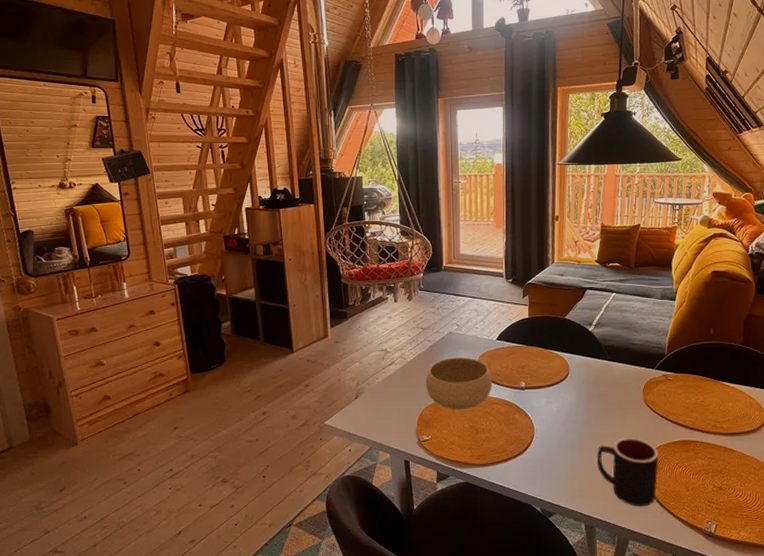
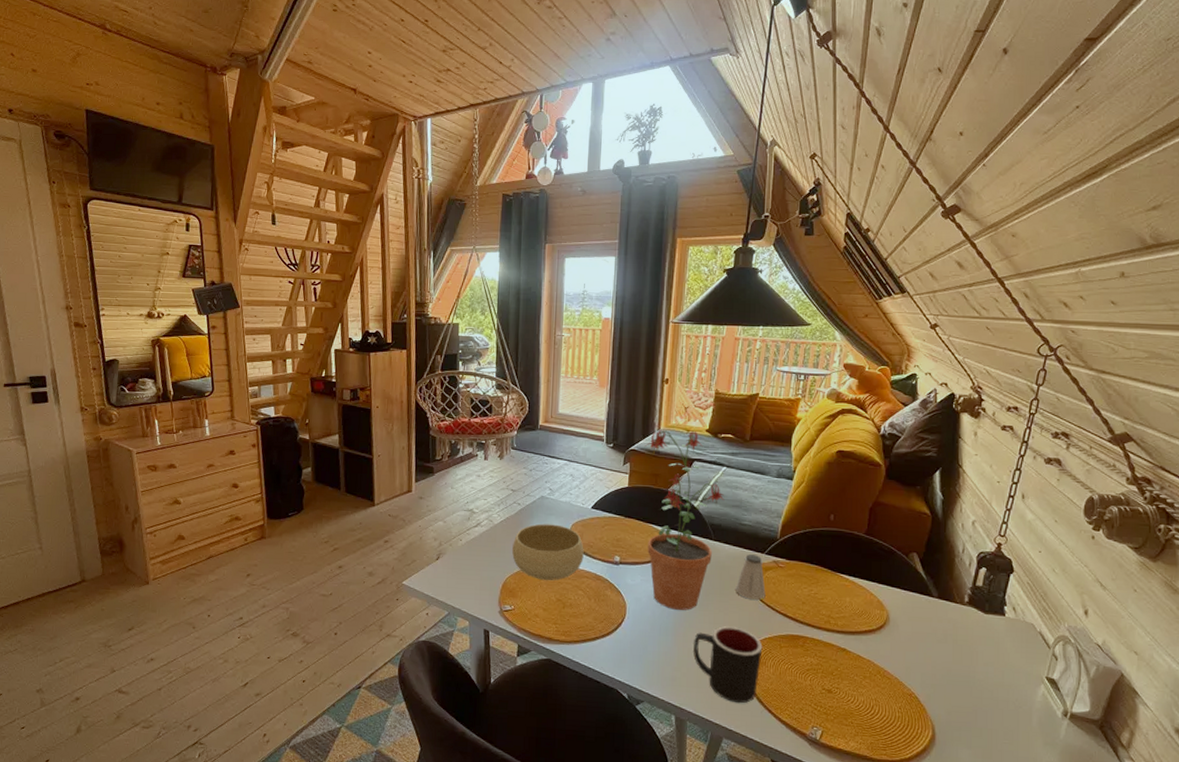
potted plant: none [540,262,616,427] -> present [644,430,725,610]
saltshaker: none [630,371,658,412] -> present [734,554,766,601]

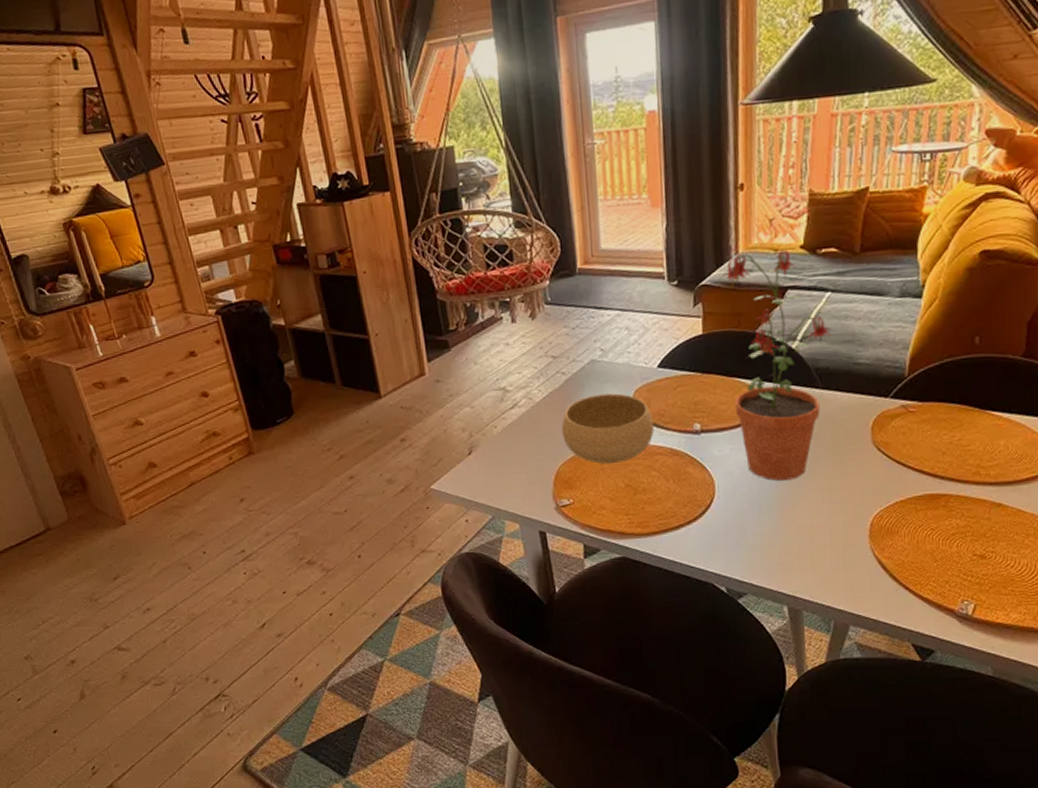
mug: present [692,626,763,704] -> none [803,493,894,584]
saltshaker: present [734,554,766,601] -> none [852,400,894,458]

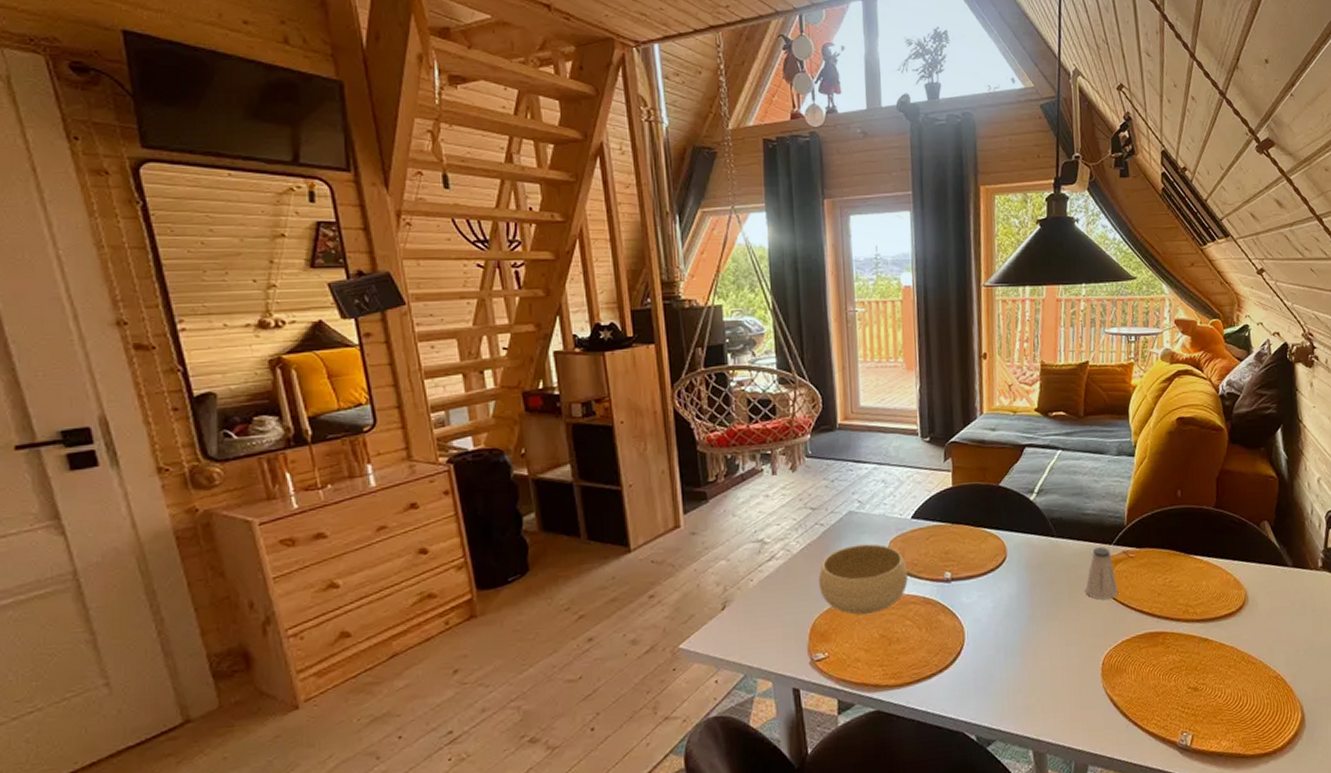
potted plant: present [719,249,832,481] -> none [966,411,1063,626]
saltshaker: none [852,400,894,458] -> present [1084,547,1118,600]

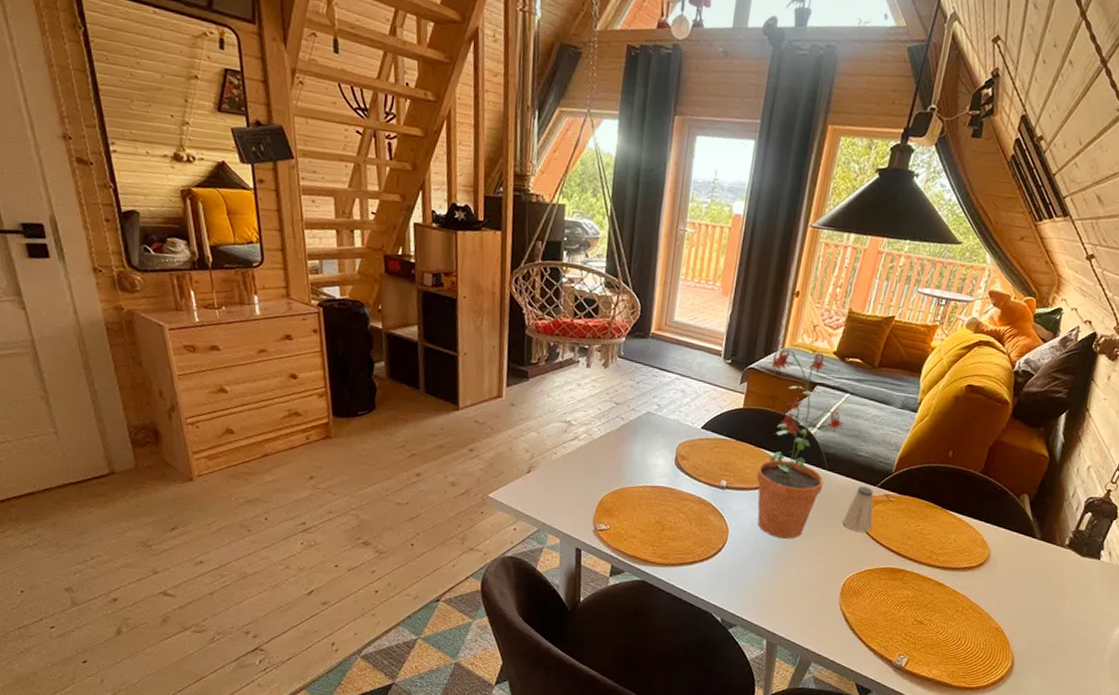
bowl: present [819,543,908,615] -> none [611,441,690,502]
potted plant: none [966,411,1063,626] -> present [756,348,844,539]

